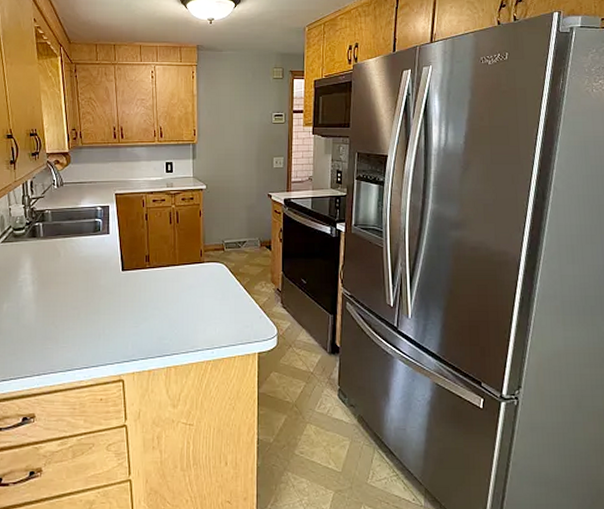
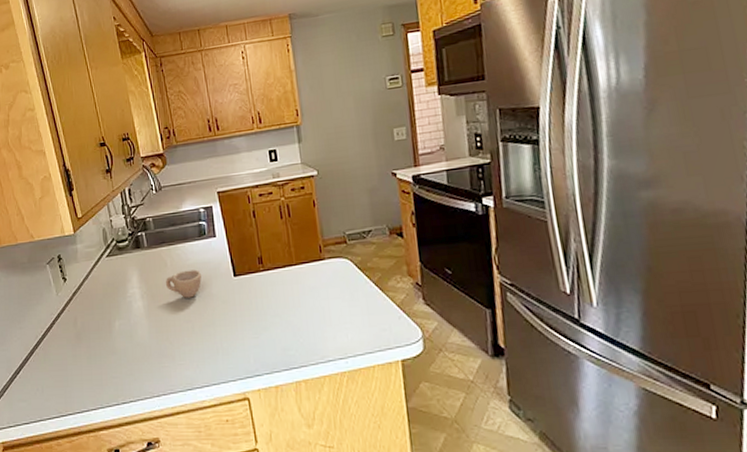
cup: none [56,262,92,287] -> present [165,269,202,298]

